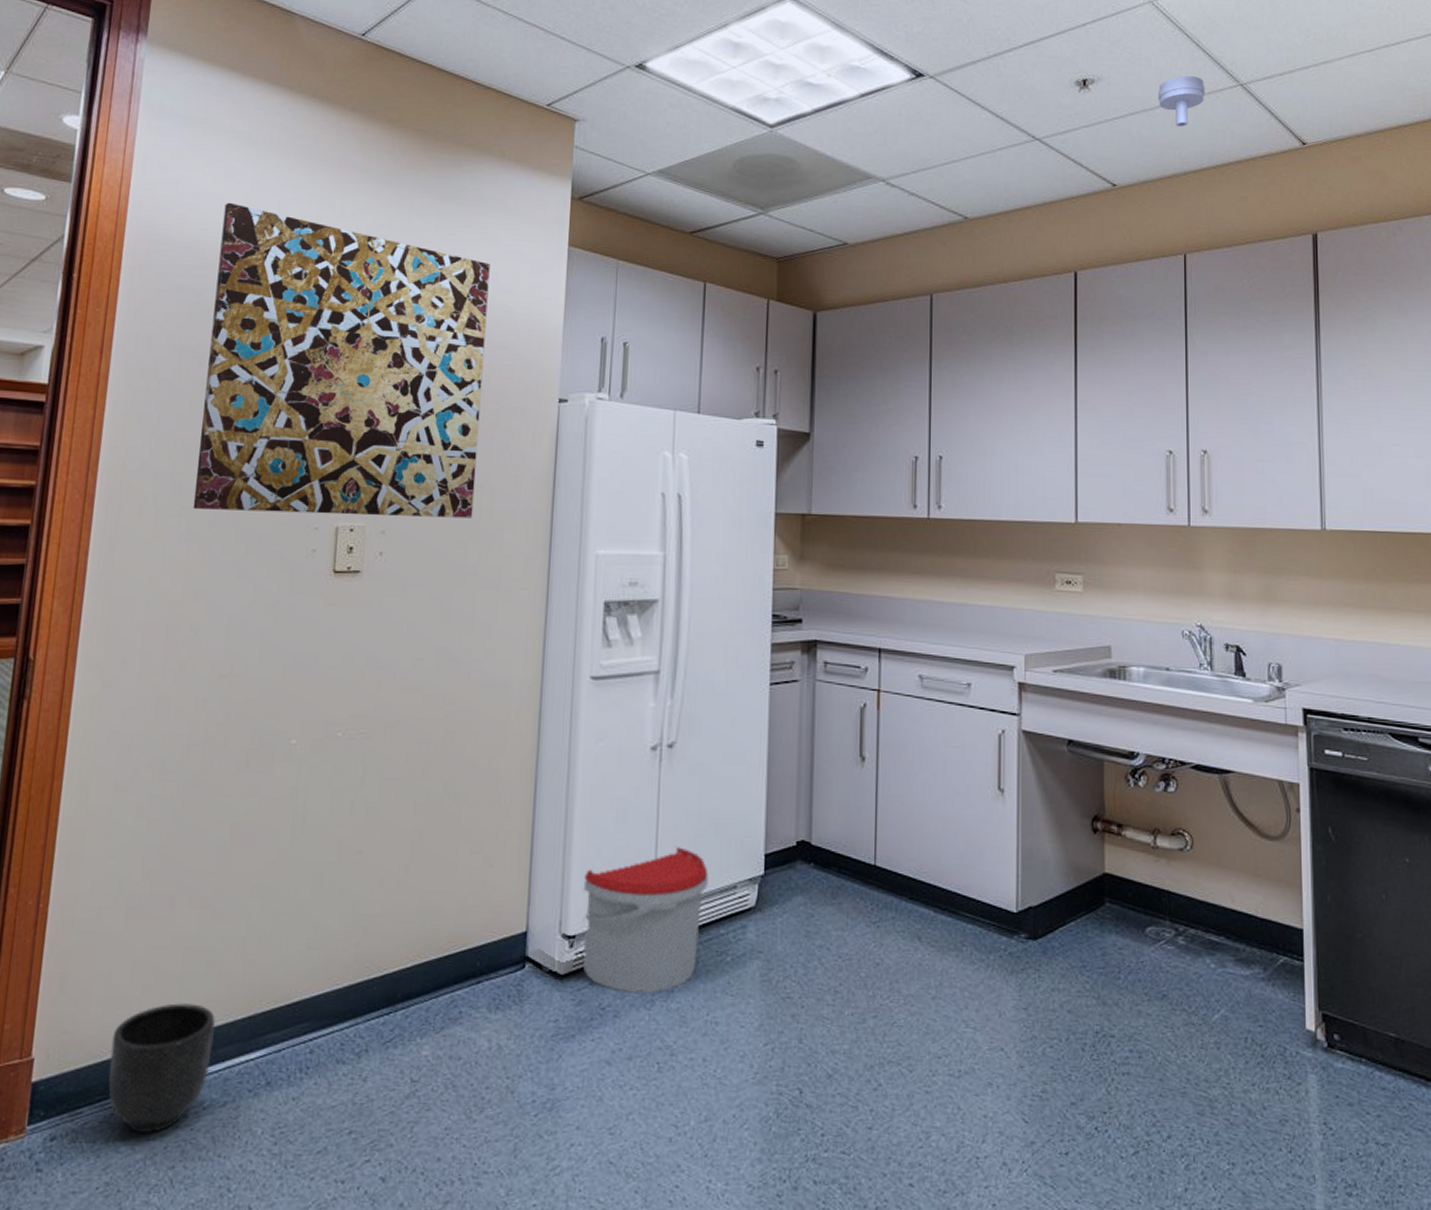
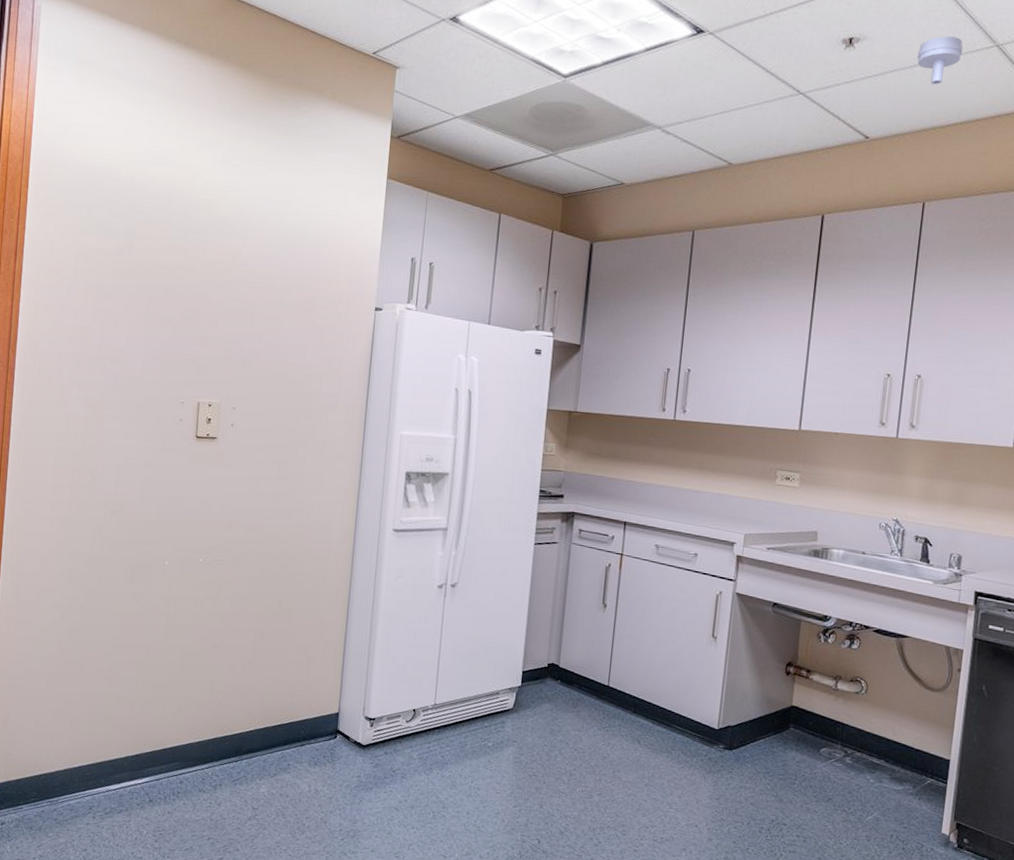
planter: present [108,1003,215,1133] -> none [39,741,113,826]
wall art: present [193,202,490,519] -> none [88,133,322,401]
bucket: present [582,845,708,993] -> none [380,659,478,764]

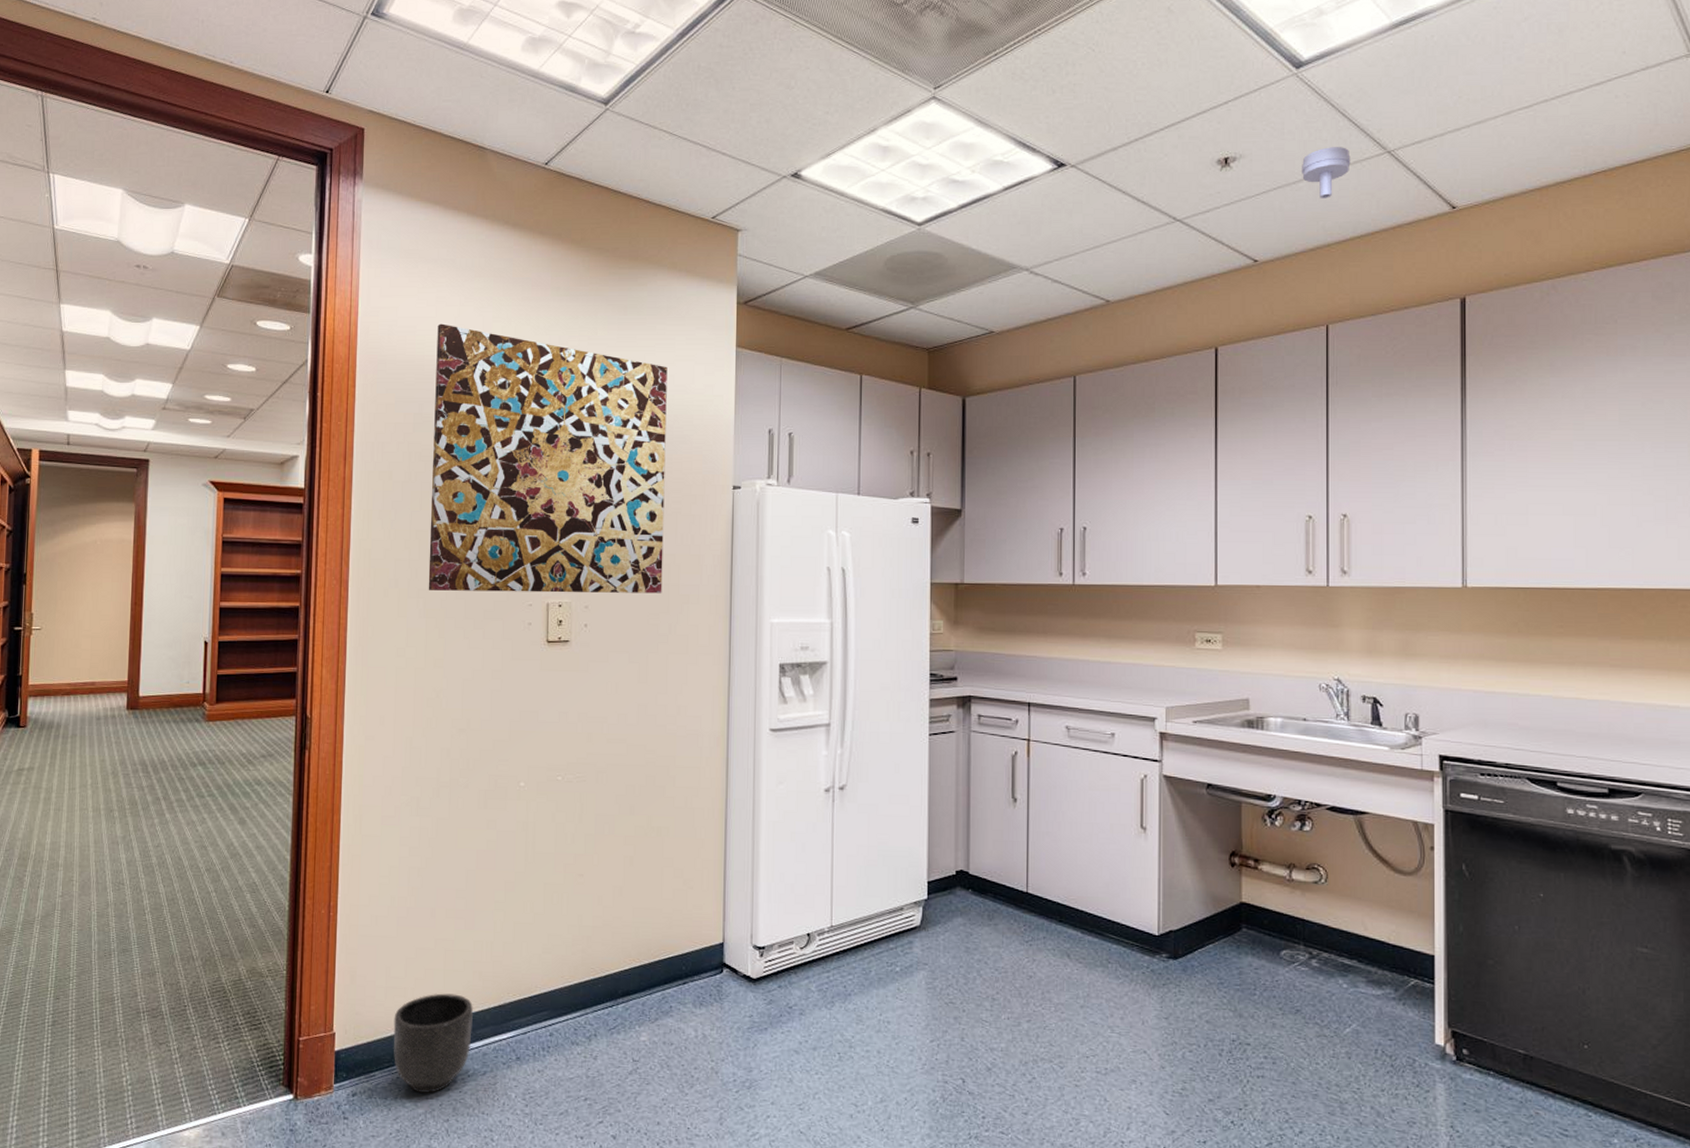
planter: none [39,741,113,826] -> present [393,993,473,1093]
wall art: none [88,133,322,401] -> present [428,323,668,594]

